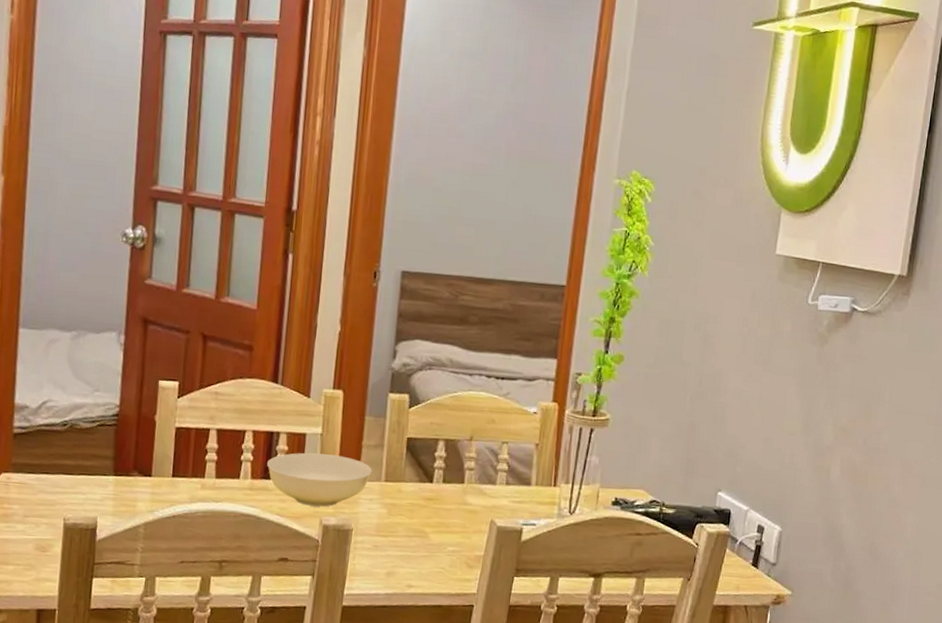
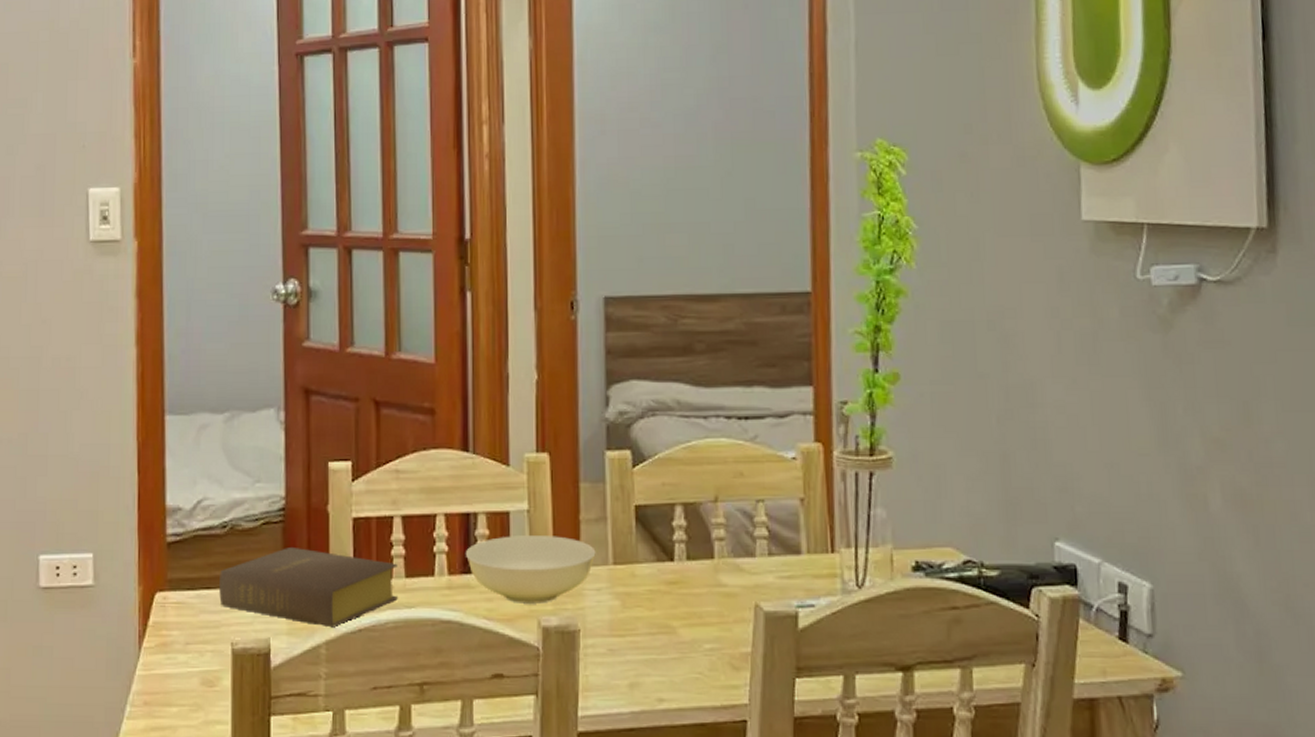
bible: none [56,445,210,513] -> present [219,546,398,628]

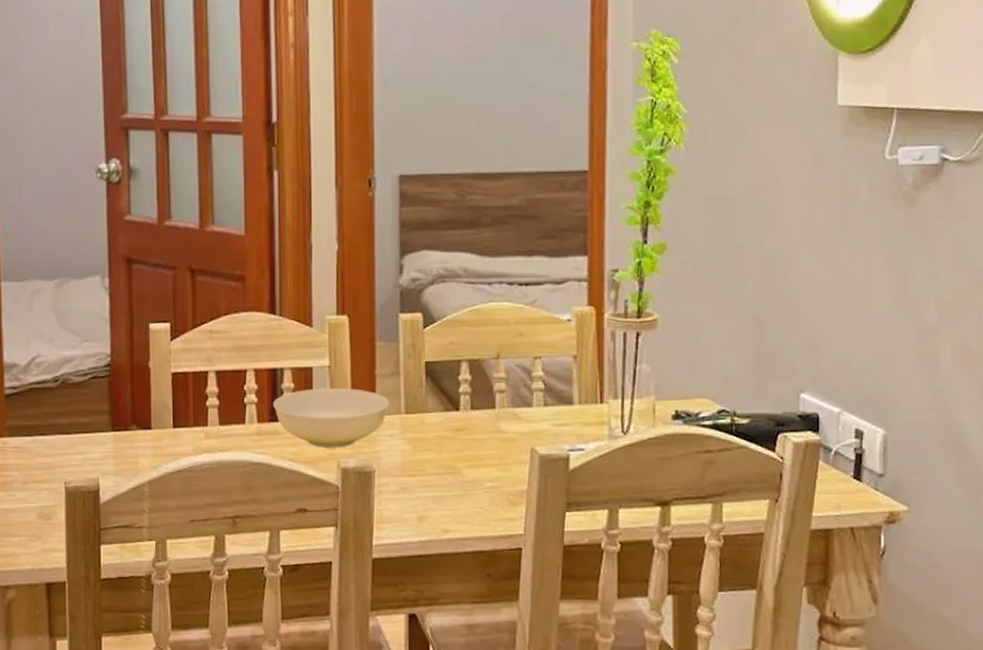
bible: present [219,546,398,628] -> none [53,398,213,469]

